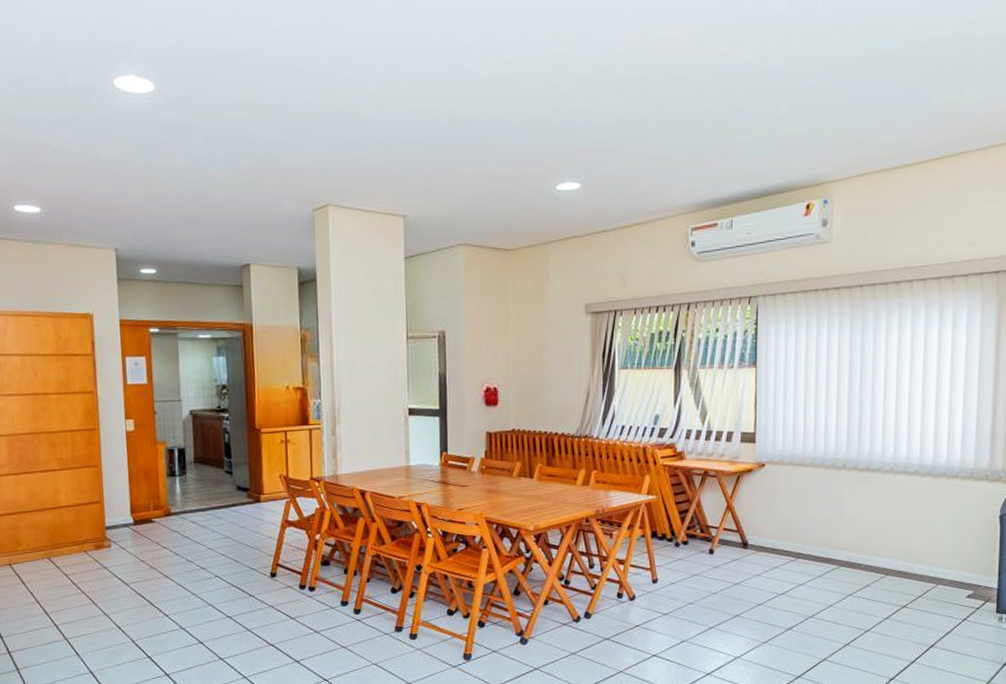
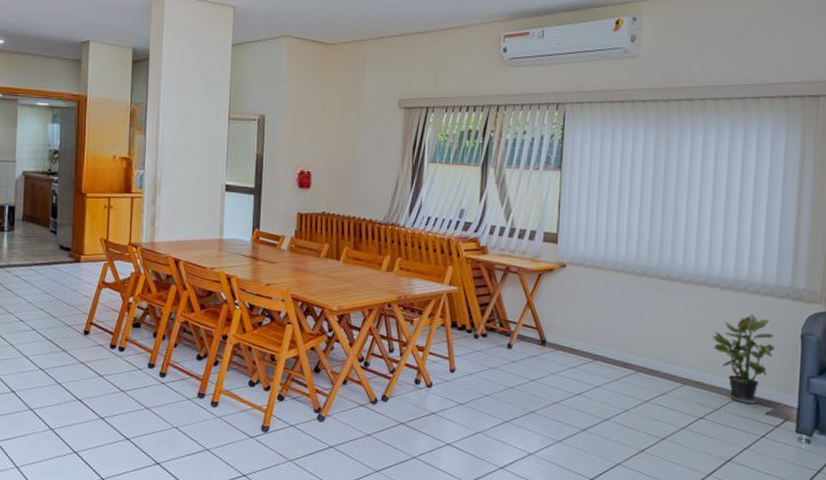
potted plant: none [912,498,975,589] -> present [712,313,776,404]

